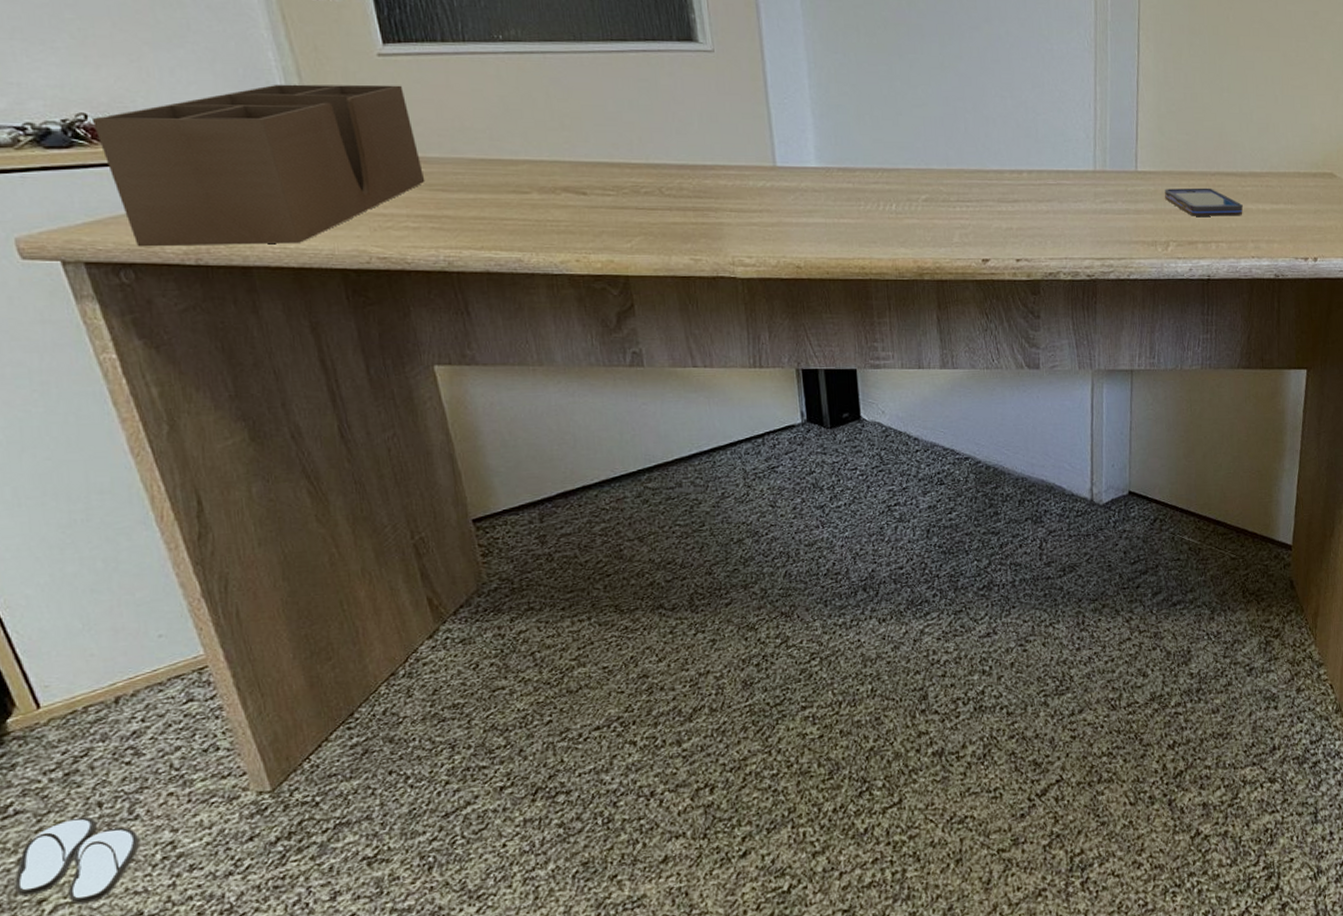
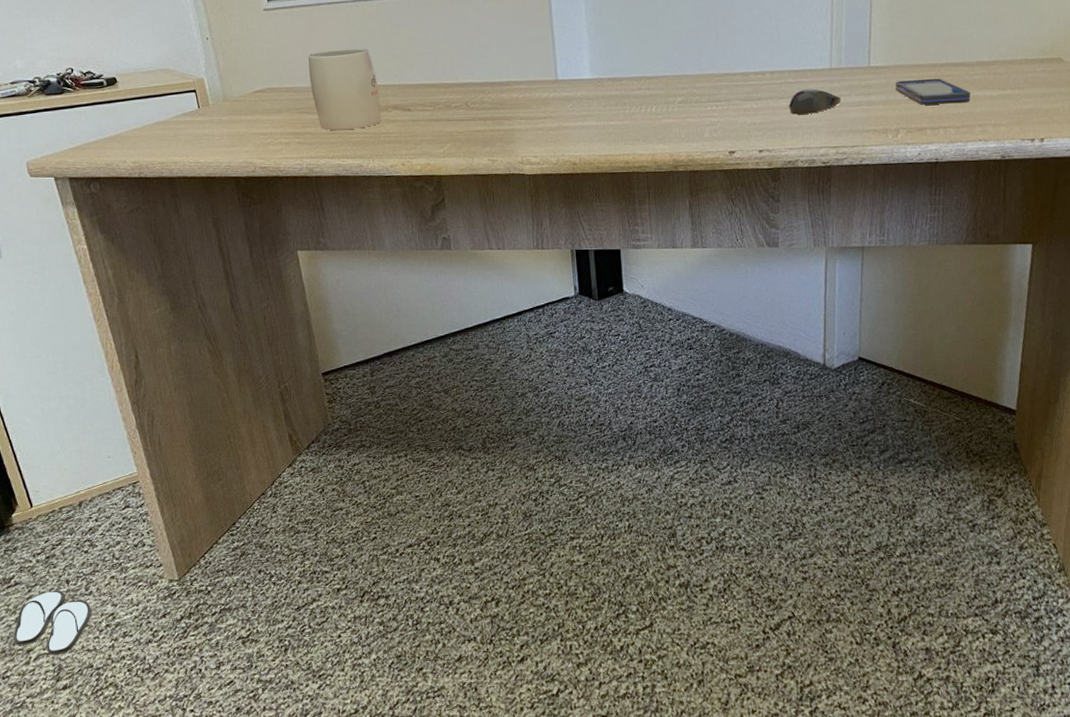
desk organizer: present [91,84,425,247] -> none [75,32,295,165]
mug: none [443,112,547,215] -> present [308,48,381,131]
computer mouse: none [1049,192,1107,220] -> present [788,88,842,115]

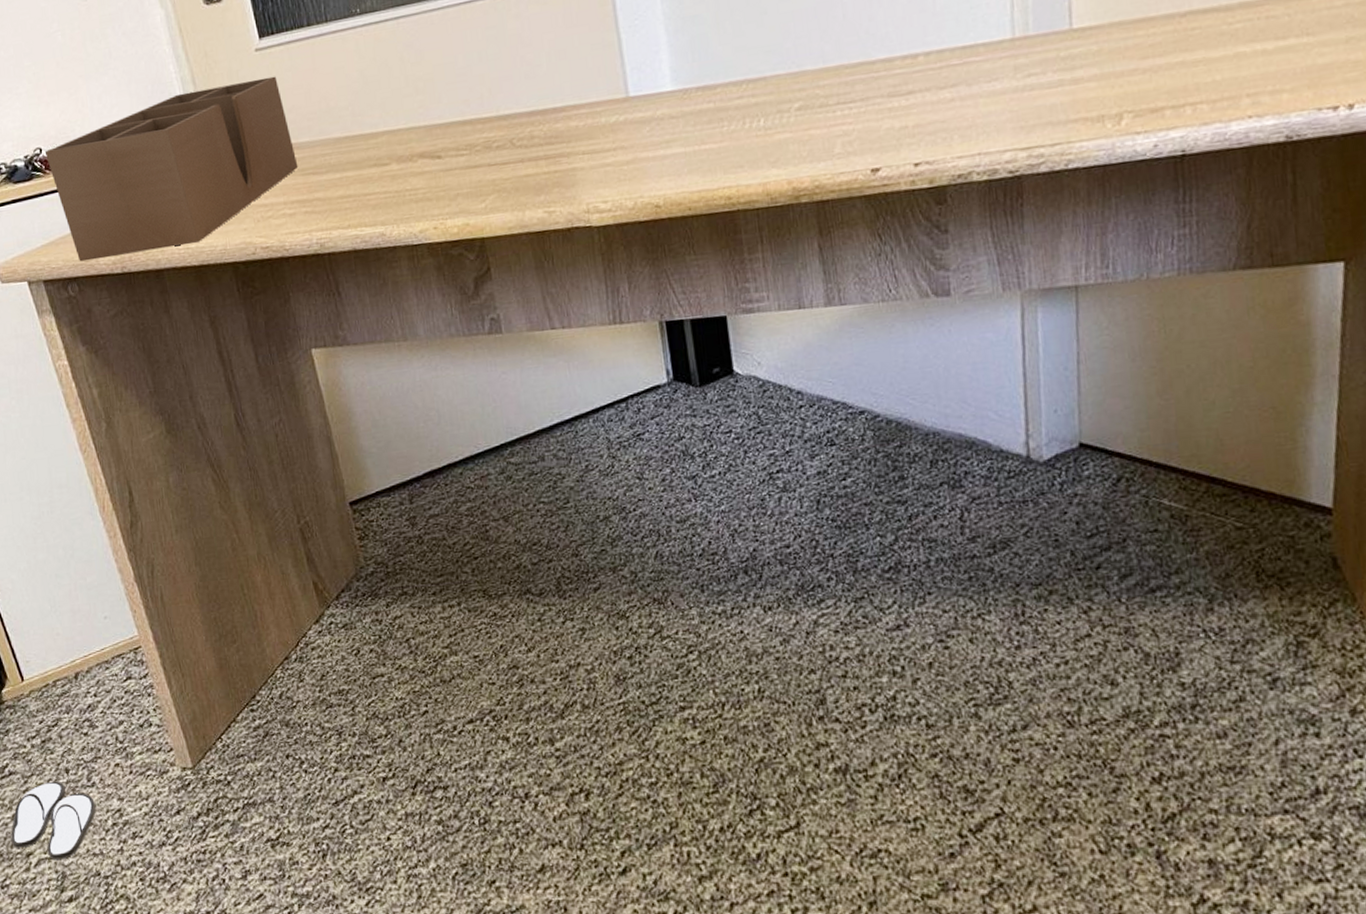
desk organizer: none [75,32,295,165] -> present [44,76,298,262]
mug: present [308,48,381,131] -> none [312,84,405,193]
computer mouse: present [788,88,842,115] -> none [954,69,1032,109]
mobile phone: present [895,78,971,105] -> none [1112,33,1232,76]

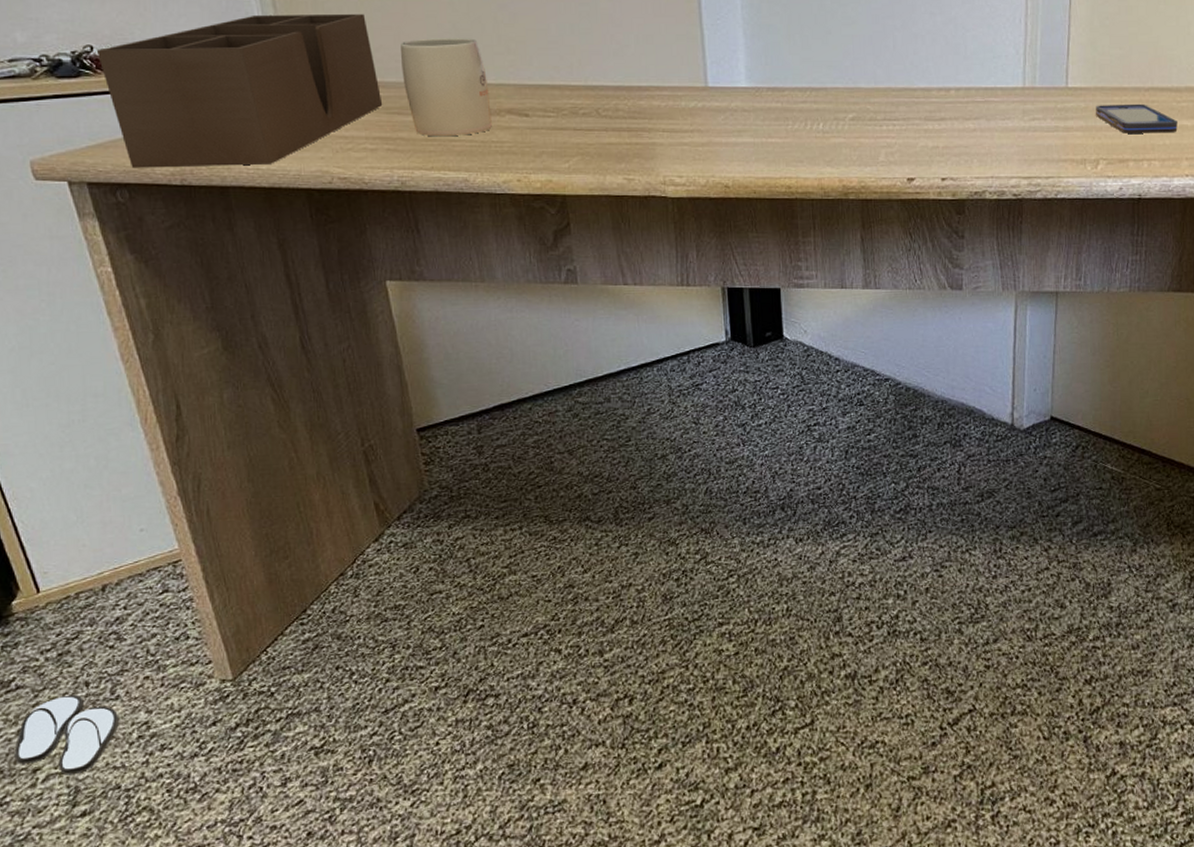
mug: none [312,84,405,193] -> present [401,38,492,137]
mobile phone: none [1112,33,1232,76] -> present [1095,103,1178,133]

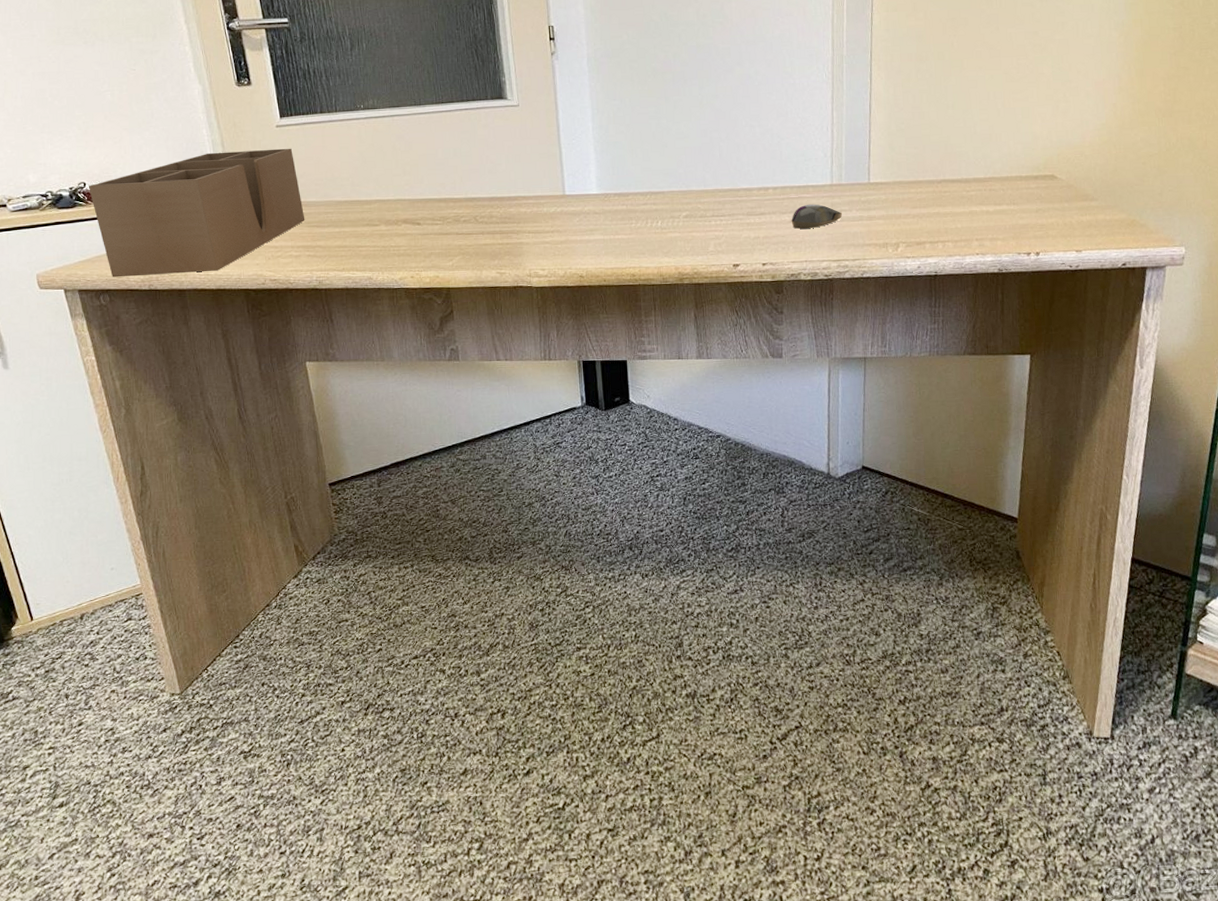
slippers: present [14,694,119,774] -> none [10,704,90,771]
mug: present [401,38,492,137] -> none [320,164,391,244]
computer mouse: none [976,109,1036,139] -> present [791,204,843,229]
mobile phone: present [1095,103,1178,133] -> none [894,194,968,220]

